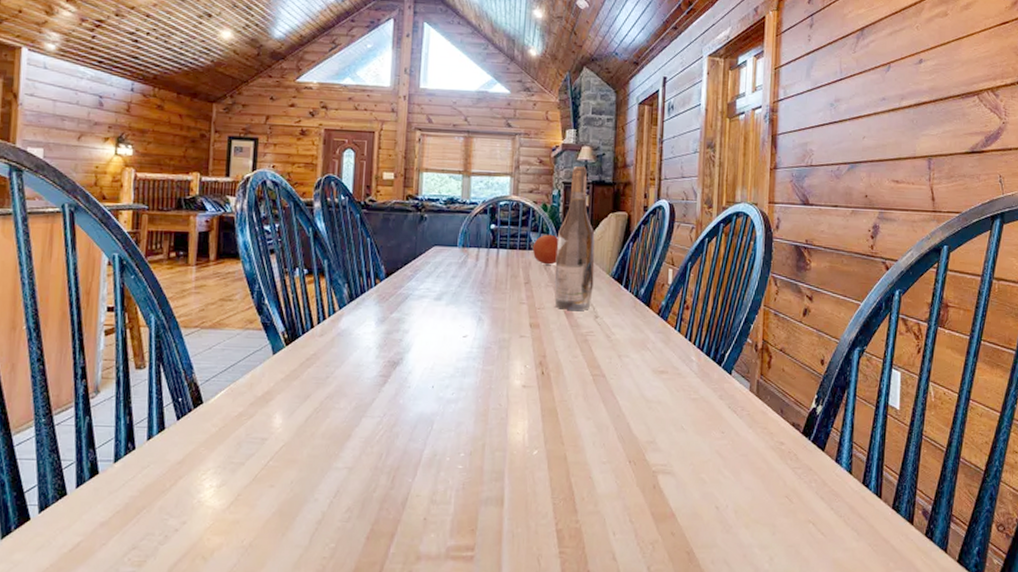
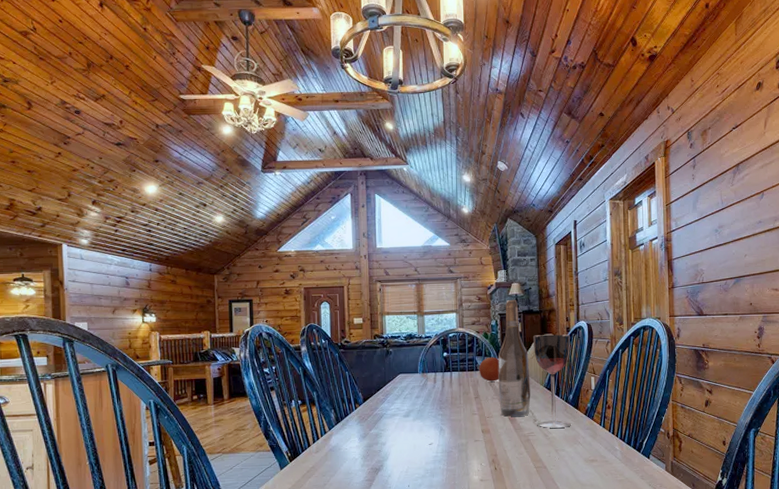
wineglass: none [598,212,647,329] -> present [533,334,571,428]

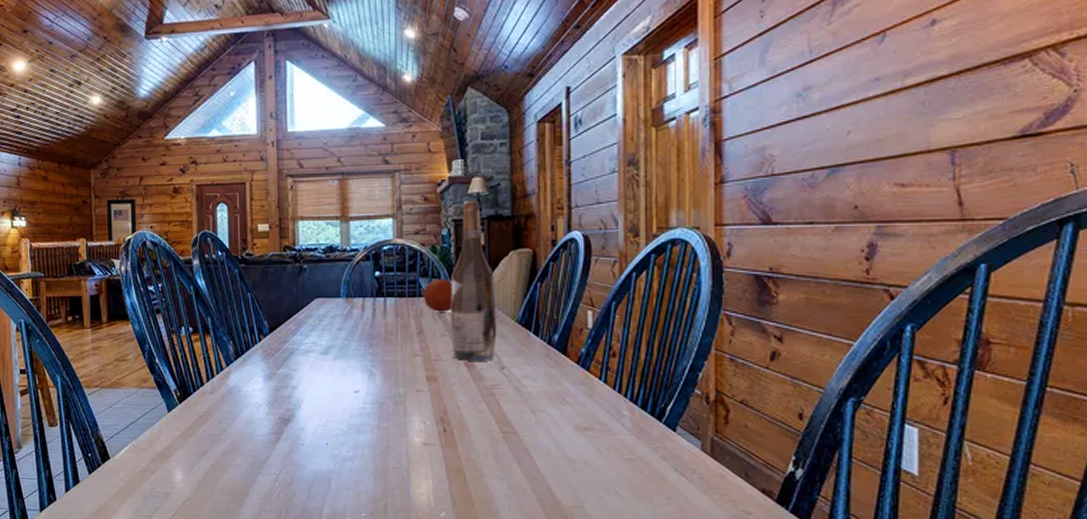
wineglass: present [533,334,571,428] -> none [502,249,556,380]

